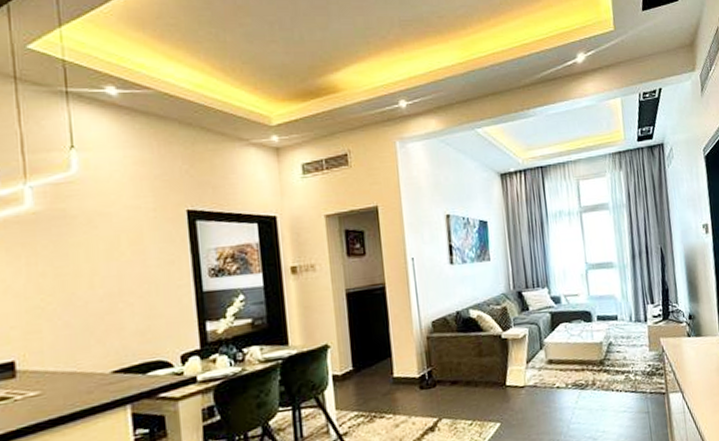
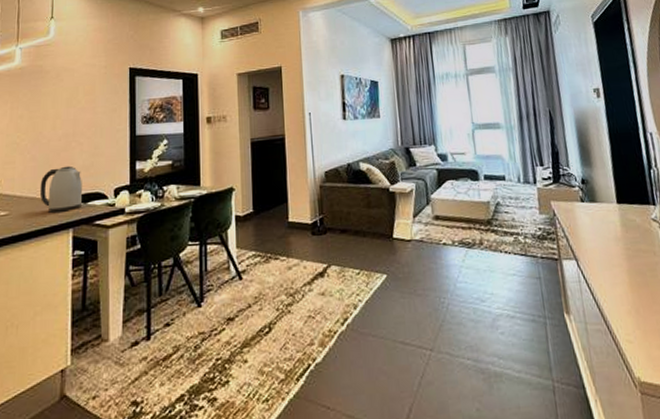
kettle: none [80,331,140,389] -> present [39,165,82,214]

